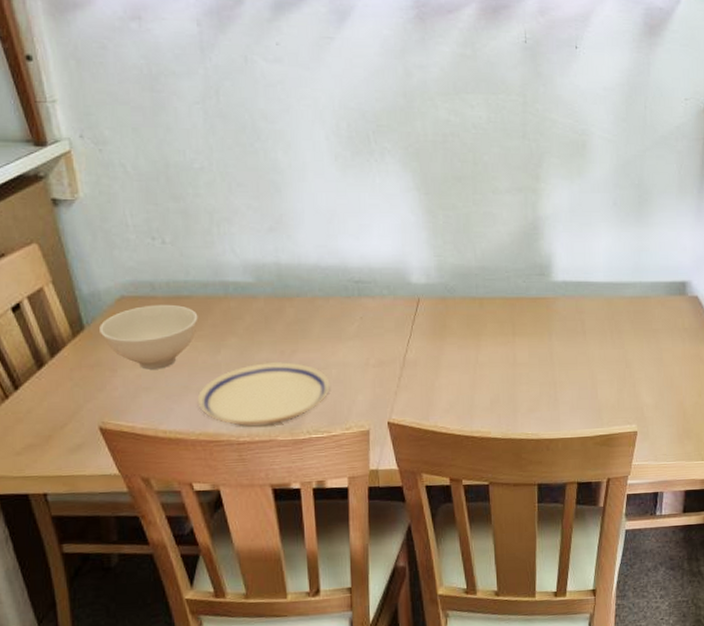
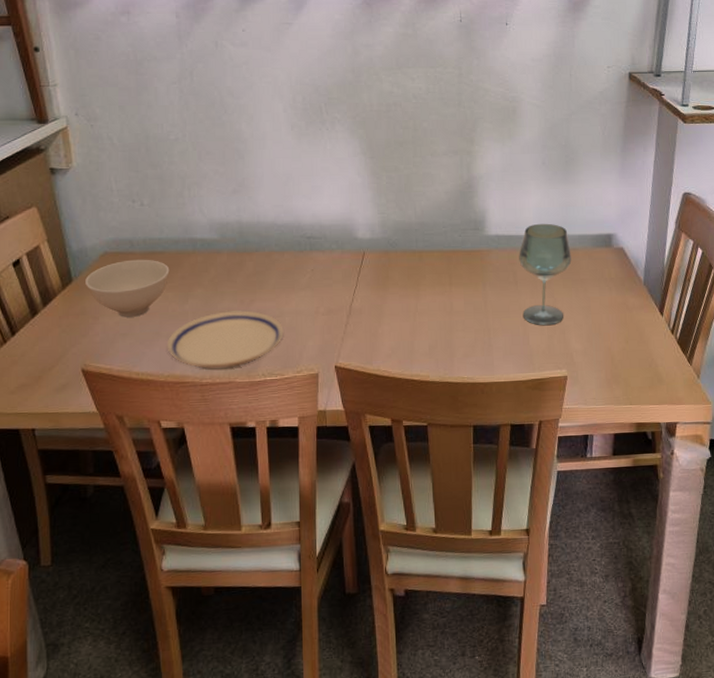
wine glass: none [587,269,644,379] -> present [519,223,572,326]

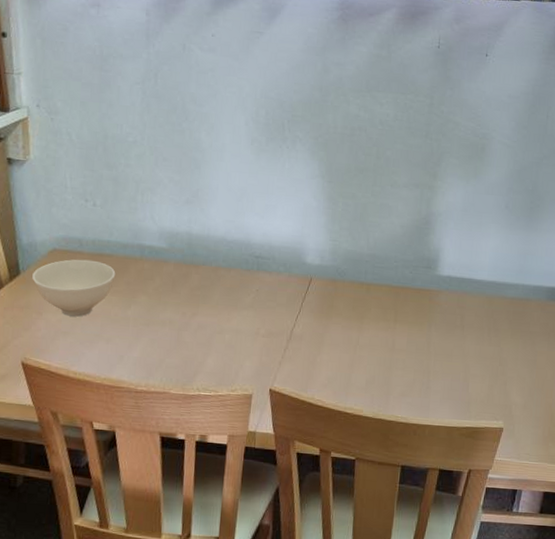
plate: present [167,310,284,369] -> none [106,322,223,379]
wine glass: present [519,223,572,326] -> none [465,269,524,375]

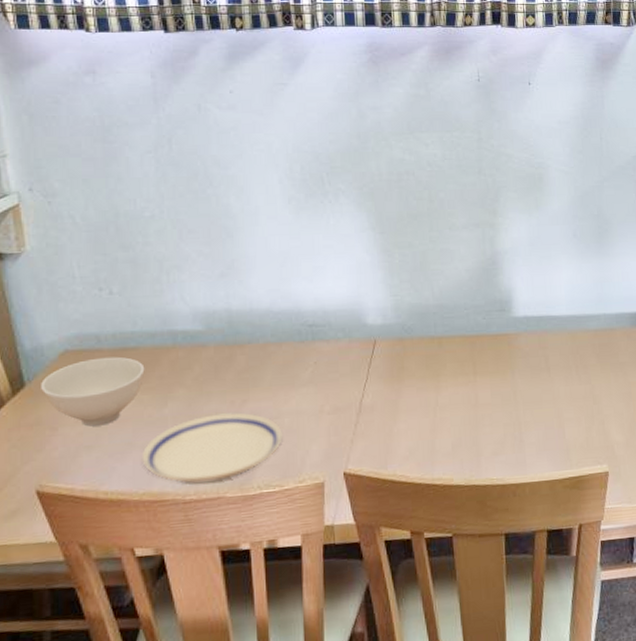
plate: none [106,322,223,379] -> present [142,412,283,484]

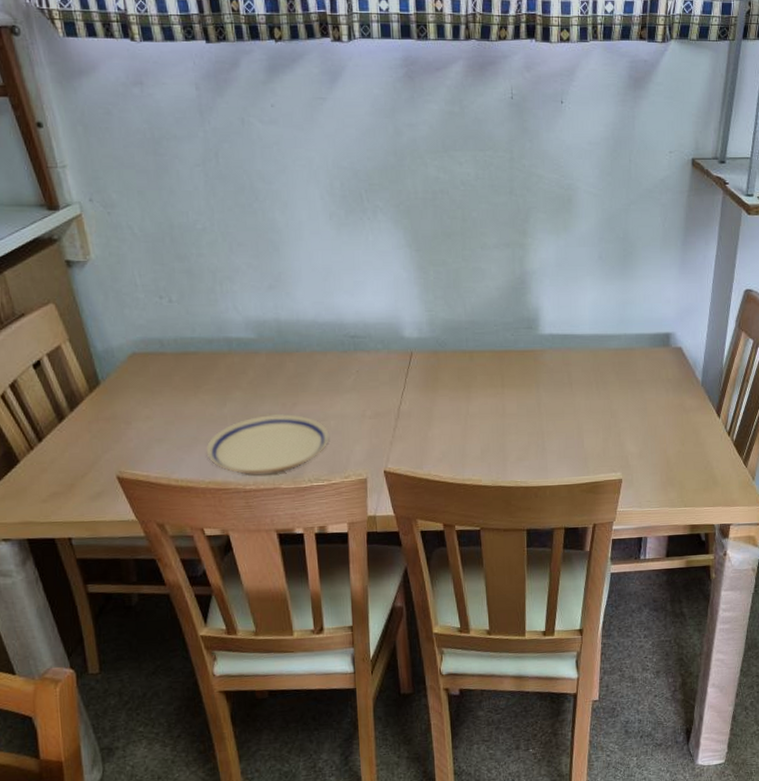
bowl: present [39,356,145,427] -> none [113,360,205,422]

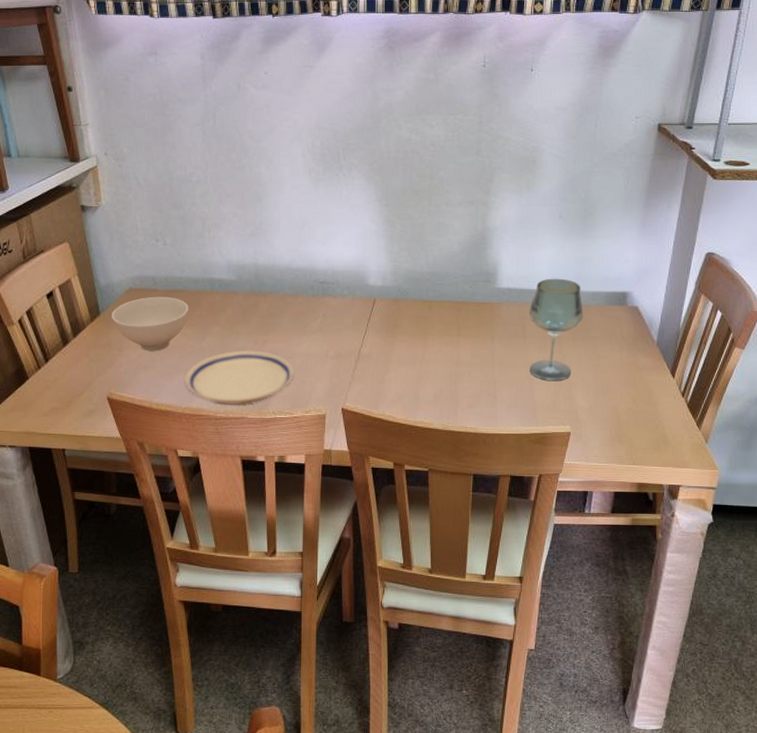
bowl: none [113,360,205,422] -> present [110,296,189,351]
wine glass: none [573,321,628,429] -> present [529,278,583,382]

